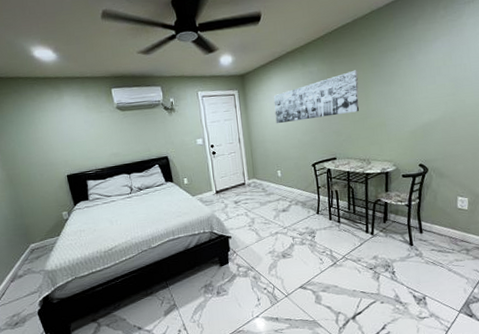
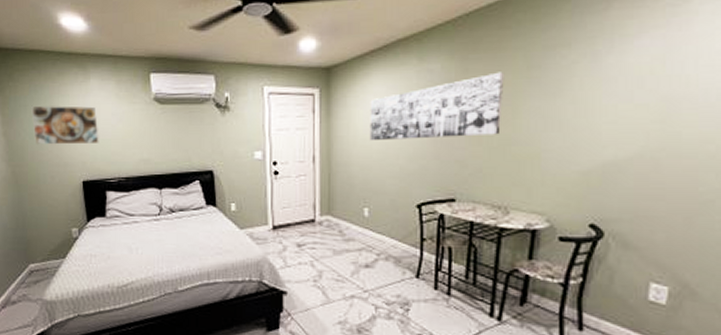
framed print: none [17,117,77,152] -> present [31,105,99,145]

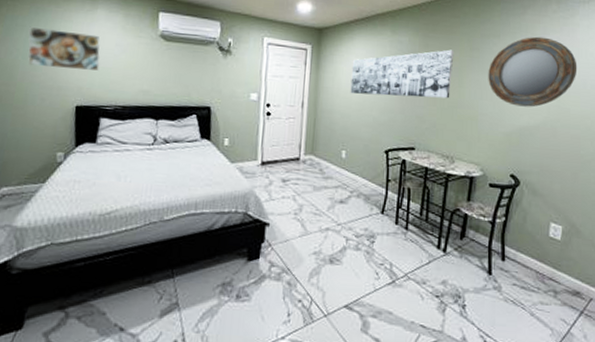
home mirror: none [554,37,695,135] -> present [488,36,578,107]

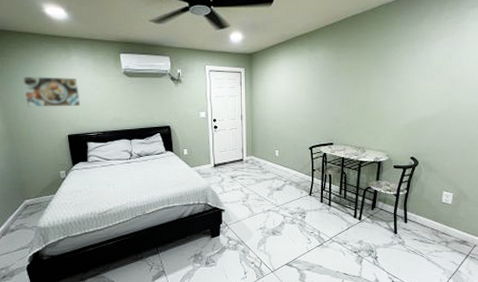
wall art: present [350,49,454,99] -> none [278,60,362,105]
home mirror: present [488,36,578,107] -> none [391,41,467,102]

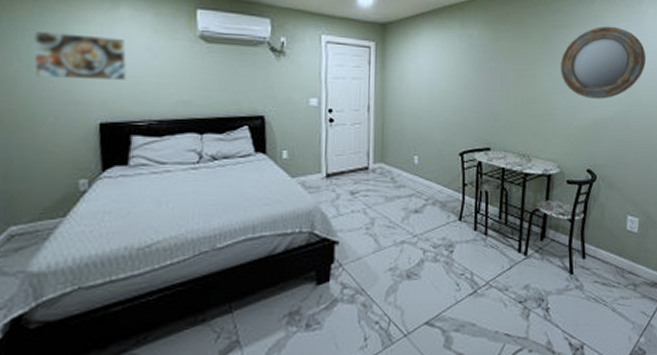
home mirror: none [391,41,467,102] -> present [560,26,646,99]

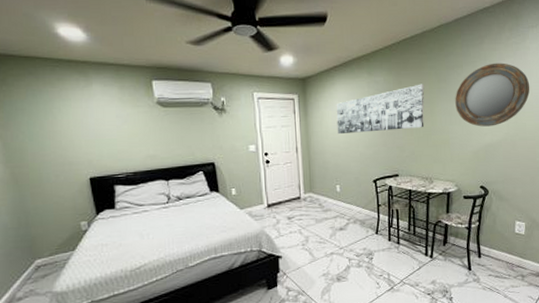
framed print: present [32,30,127,81] -> none [29,109,105,147]
wall art: none [420,42,526,95] -> present [336,84,425,135]

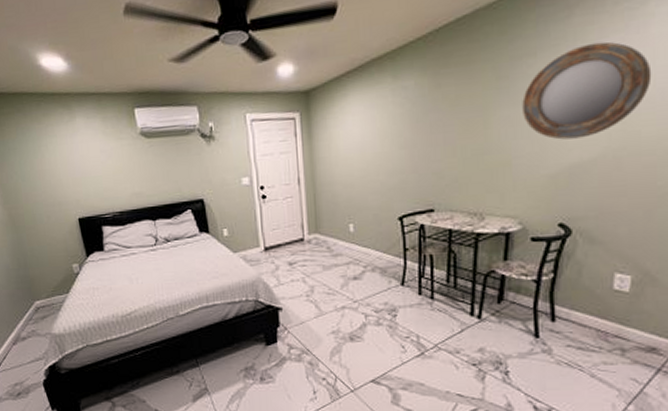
wall art: present [336,84,425,135] -> none [348,84,475,160]

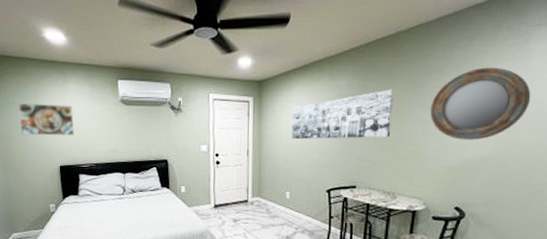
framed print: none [20,145,91,187] -> present [18,102,75,136]
wall art: none [348,84,475,160] -> present [291,89,394,140]

